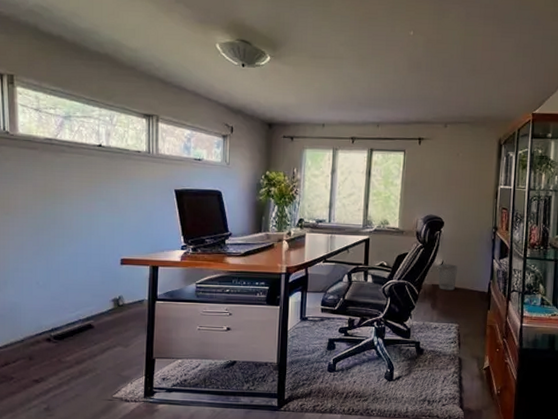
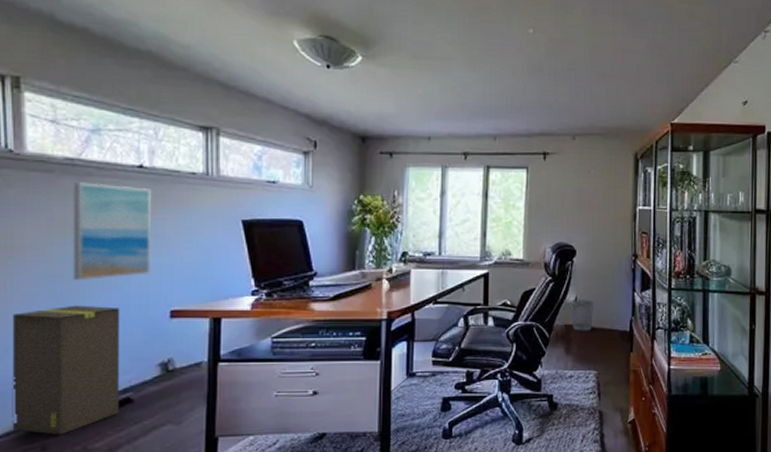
cardboard box: none [9,251,85,349] -> present [12,305,120,435]
wall art: none [51,157,108,234] -> present [72,182,152,281]

